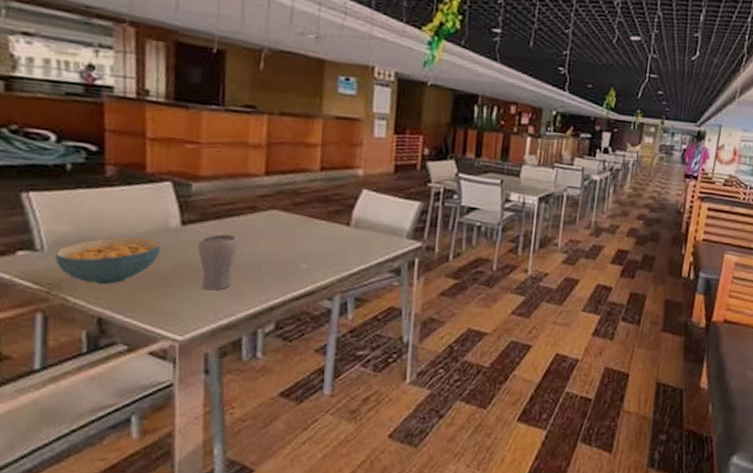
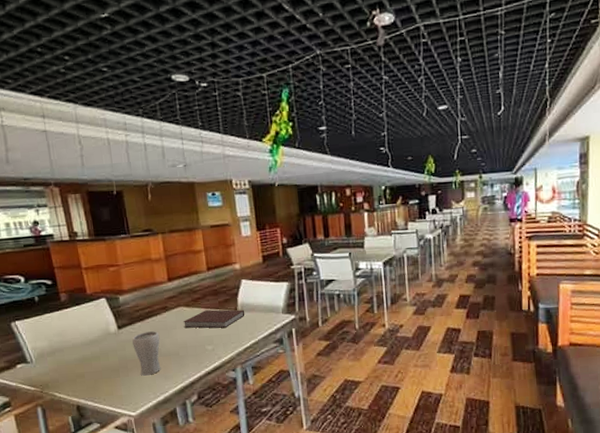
cereal bowl: present [54,236,162,285] -> none [40,342,108,382]
notebook: none [274,219,359,246] -> present [182,309,245,329]

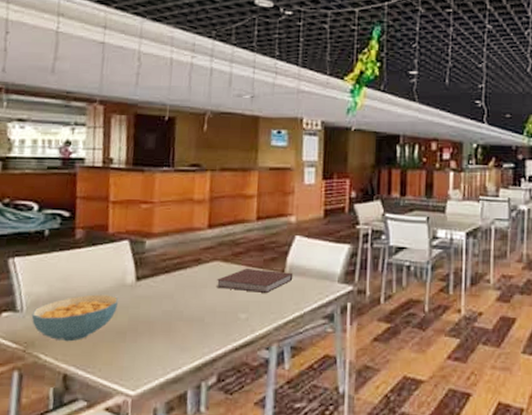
cereal bowl: none [40,342,108,382] -> present [31,294,119,342]
drinking glass: present [132,331,161,376] -> none [150,288,185,344]

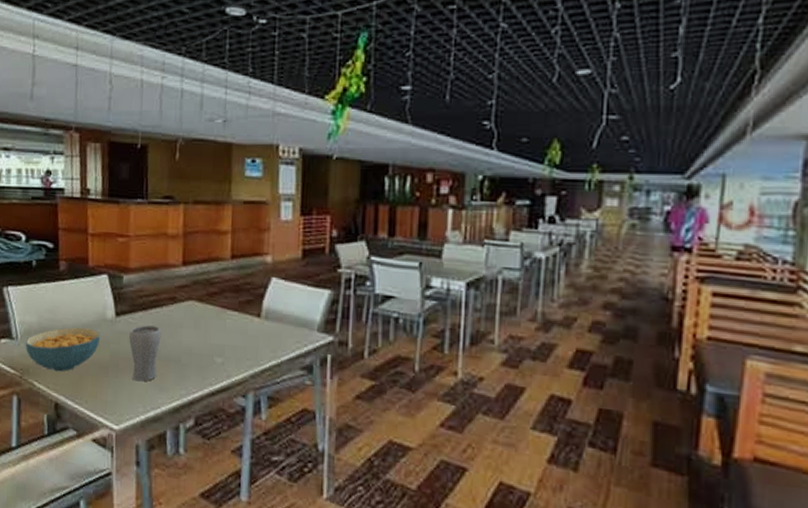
drinking glass: none [150,288,185,344] -> present [129,325,162,382]
notebook: present [216,269,293,294] -> none [191,310,270,339]

